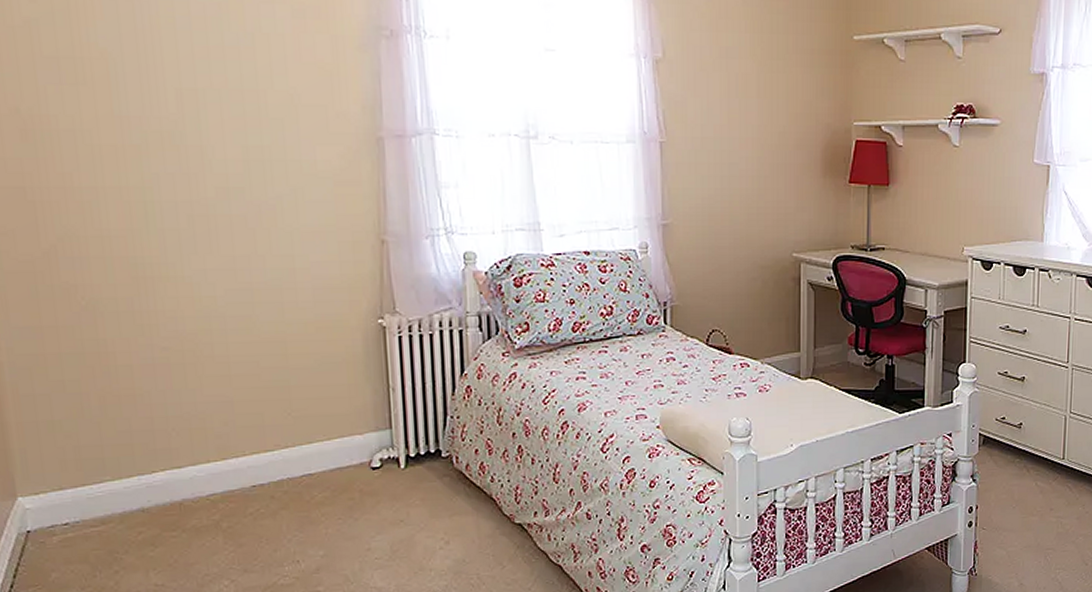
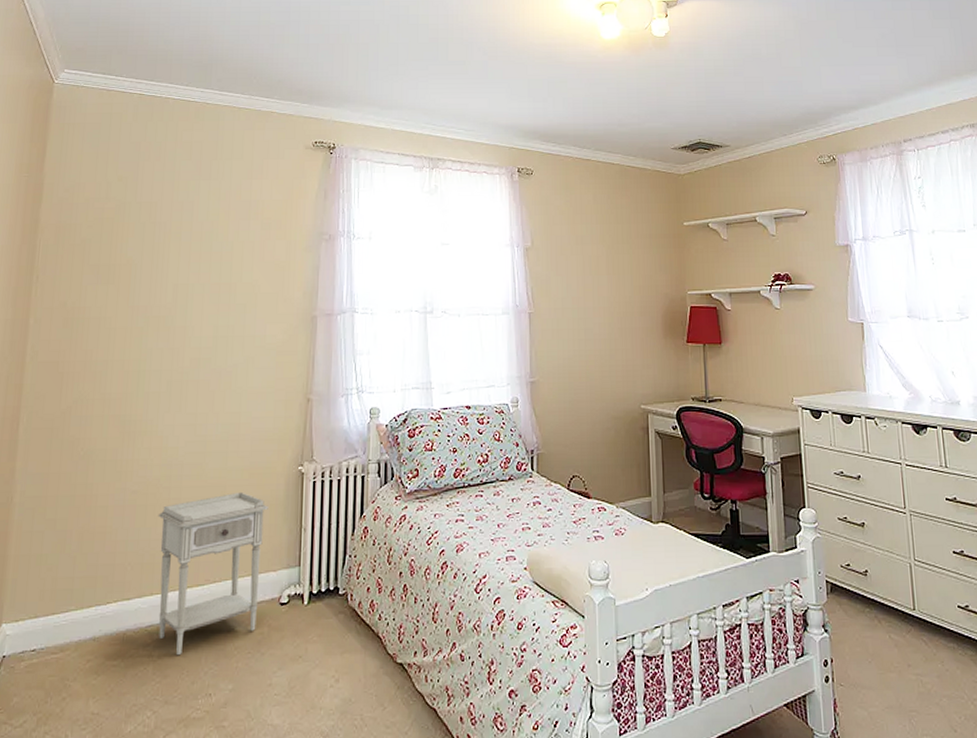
nightstand: none [202,348,345,525] -> present [158,491,268,656]

